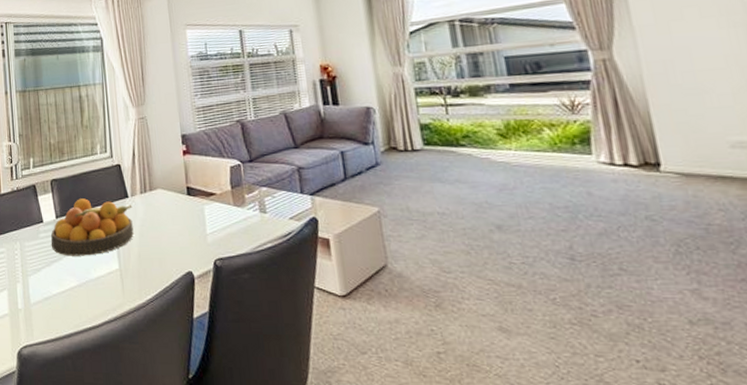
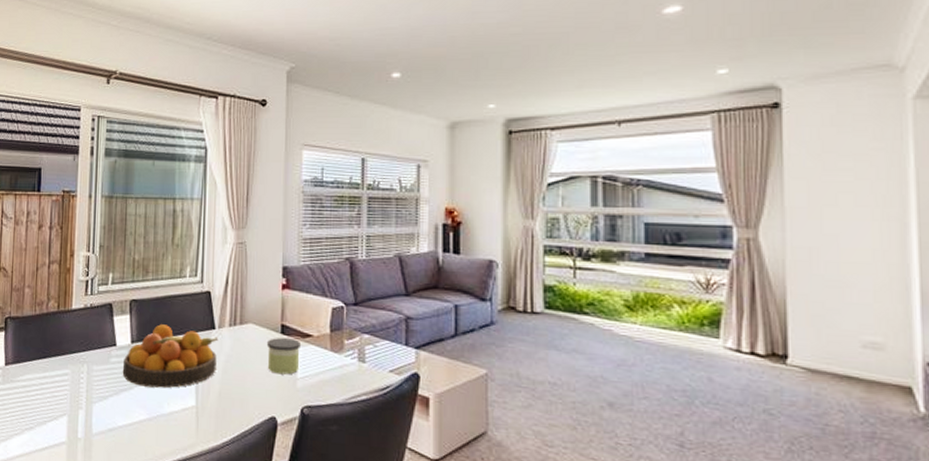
candle: none [175,198,207,232] -> present [266,337,300,375]

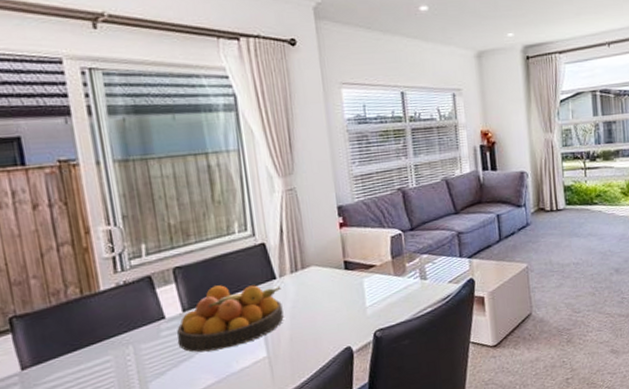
candle: present [266,337,300,375] -> none [331,272,366,308]

